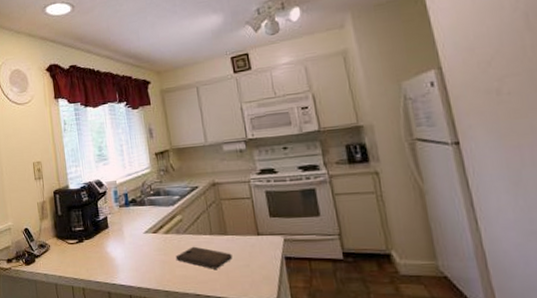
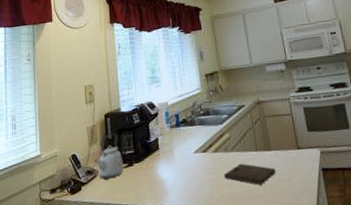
kettle: none [46,210,75,253] -> present [94,133,124,179]

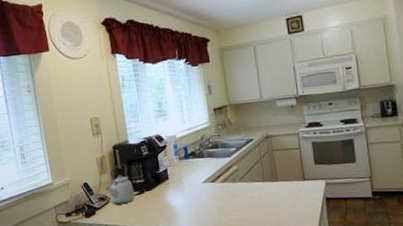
cutting board: present [224,163,276,185] -> none [231,192,282,212]

